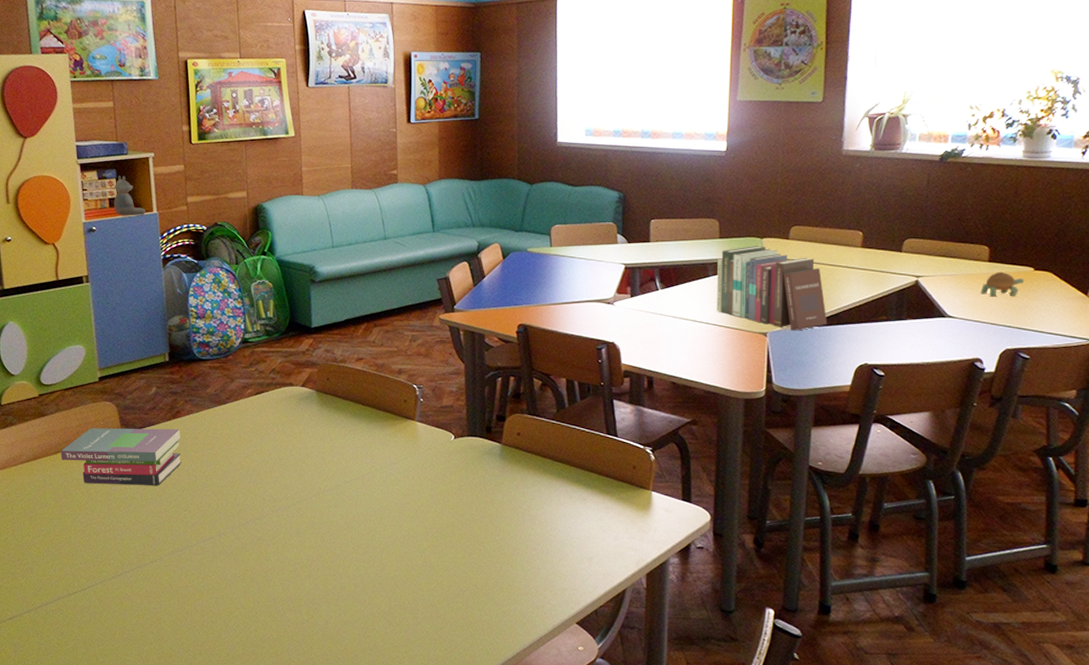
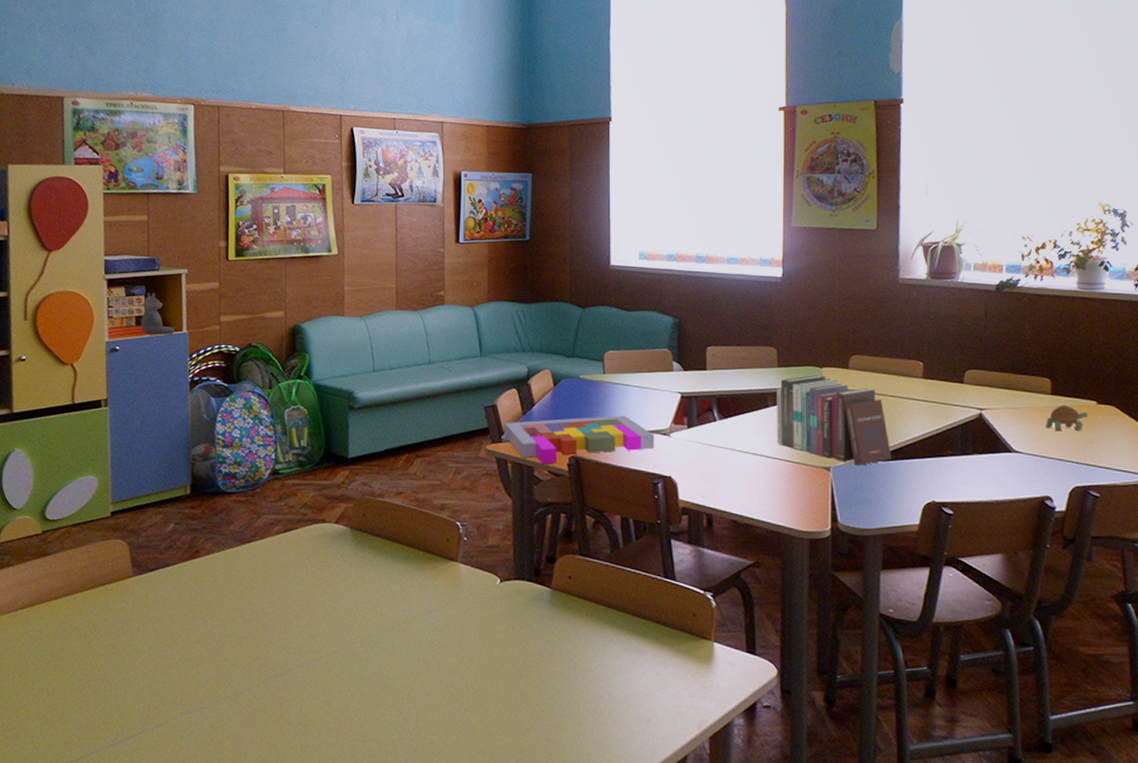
books: present [60,428,182,485] -> none [61,569,199,636]
puzzle: none [457,286,599,332] -> present [504,415,655,464]

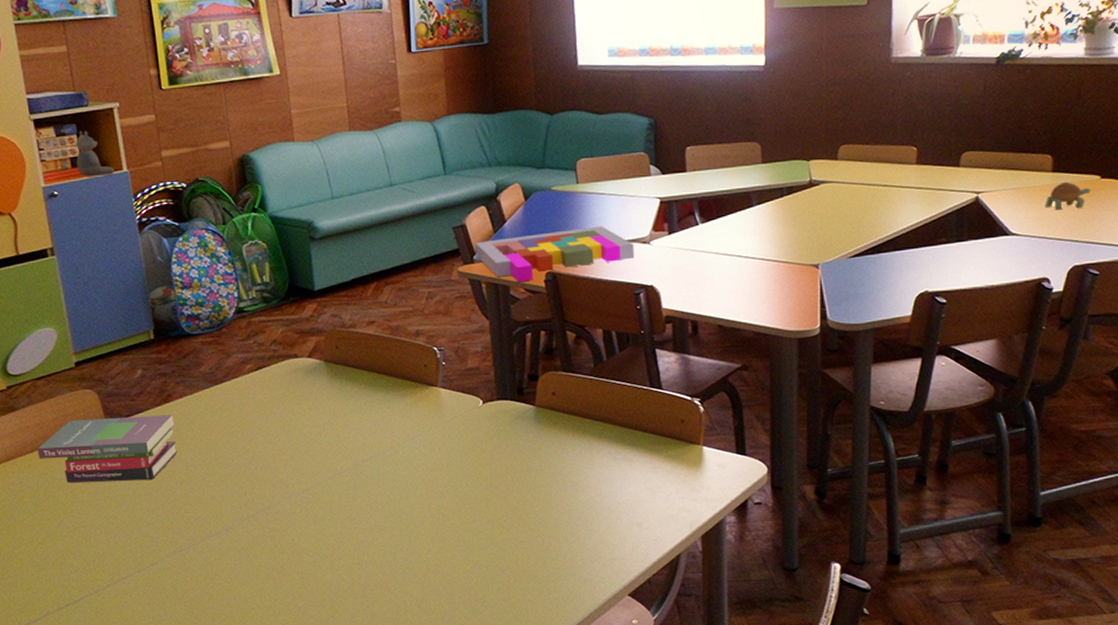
books: none [61,569,199,636] -> present [37,415,178,483]
books: present [777,375,892,466] -> none [761,169,884,261]

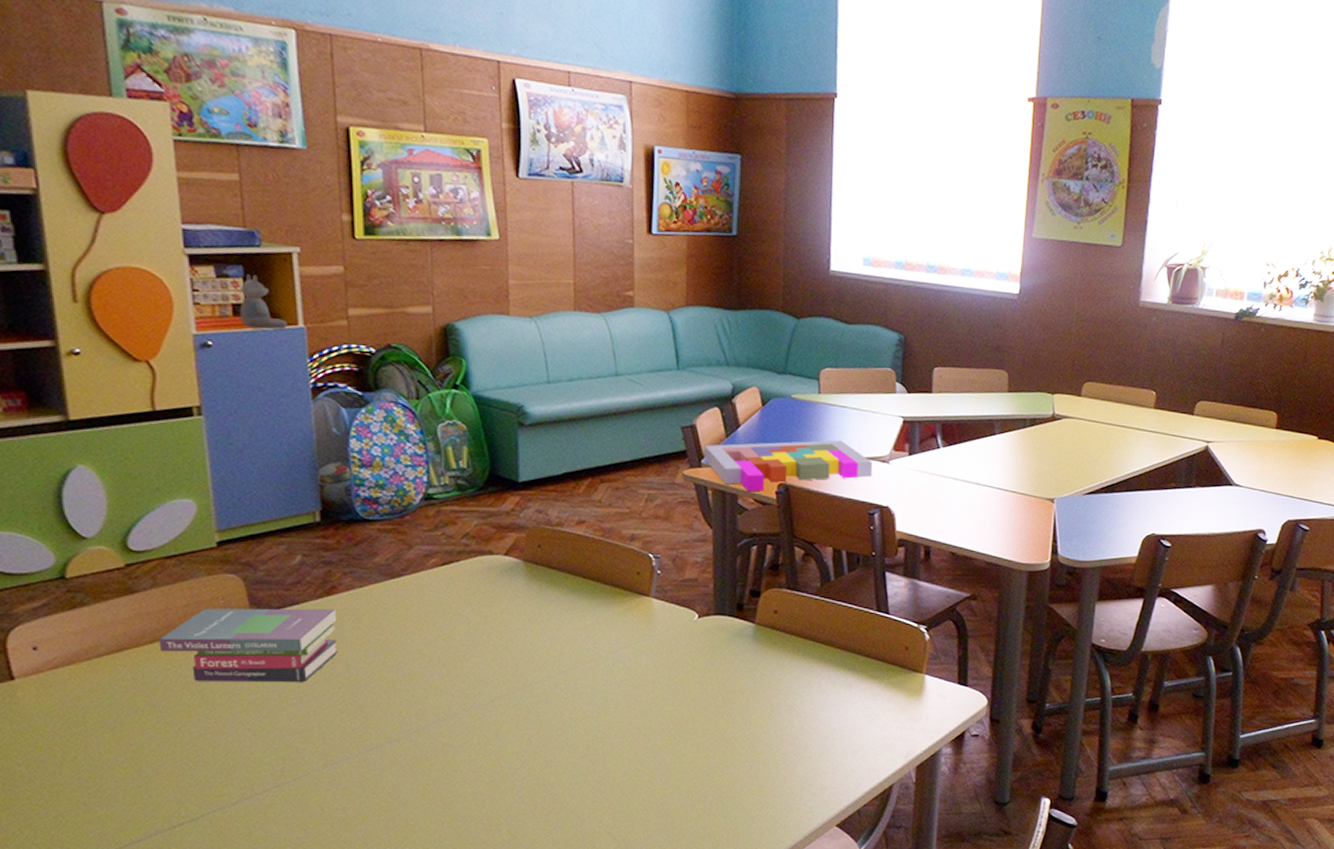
toy animal: present [1045,181,1091,210] -> none [1266,439,1309,466]

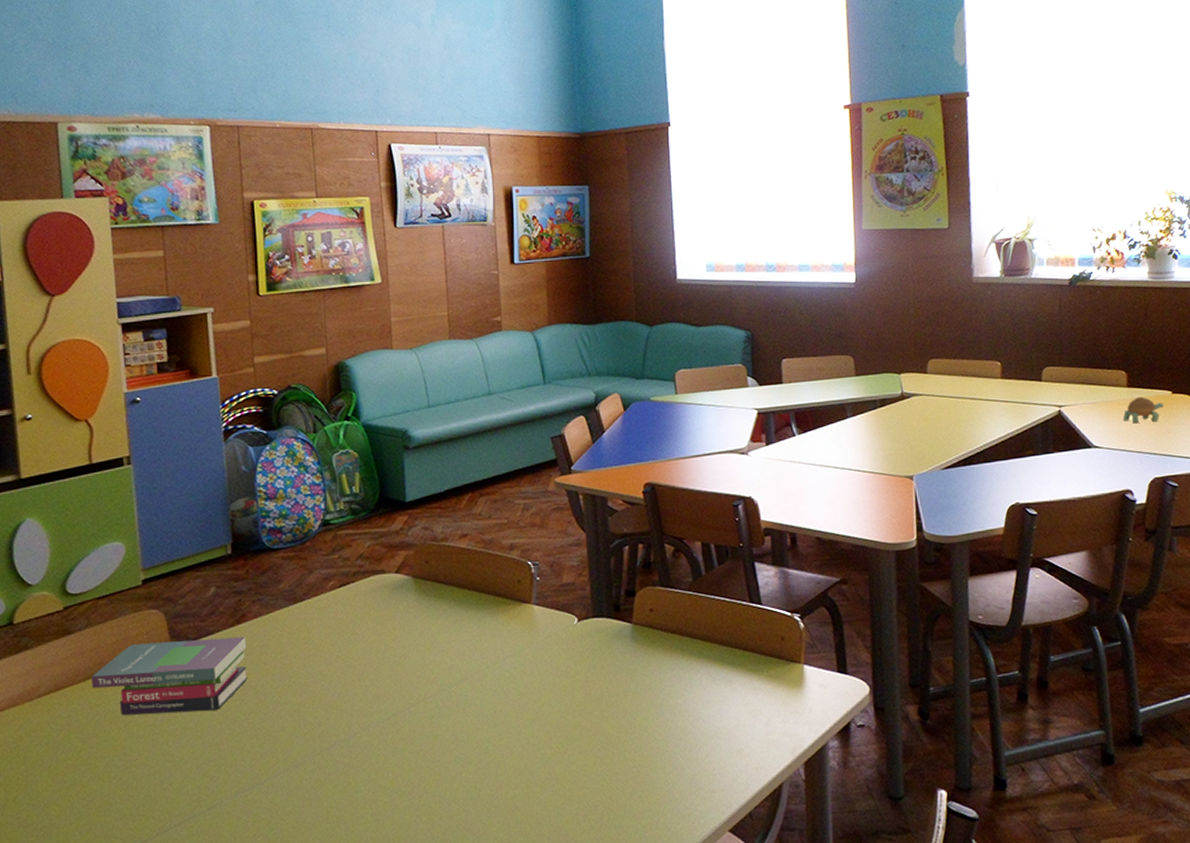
stuffed animal: present [239,274,287,330] -> none [163,335,203,383]
puzzle: present [704,440,873,492] -> none [574,436,733,494]
toy animal: none [1266,439,1309,466] -> present [1123,396,1164,424]

